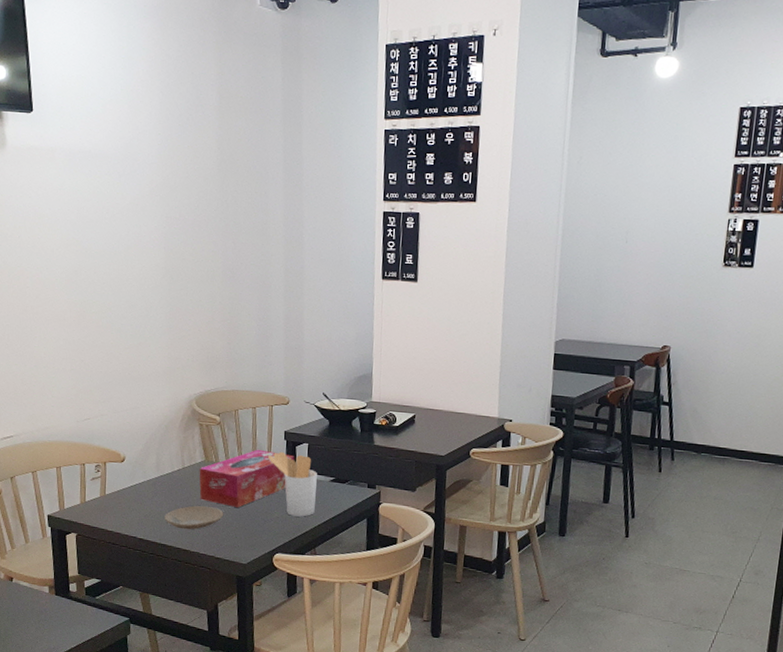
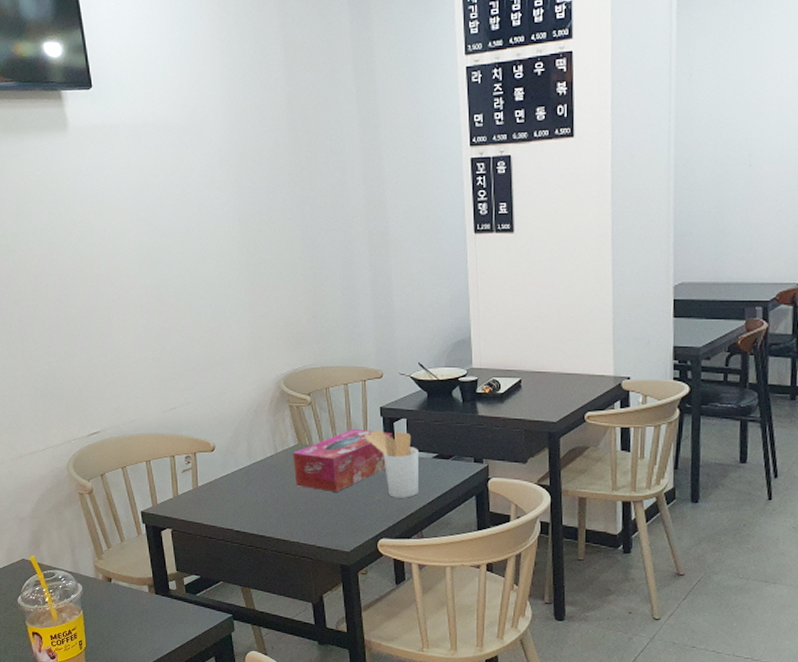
plate: present [164,505,224,530] -> none [260,493,322,519]

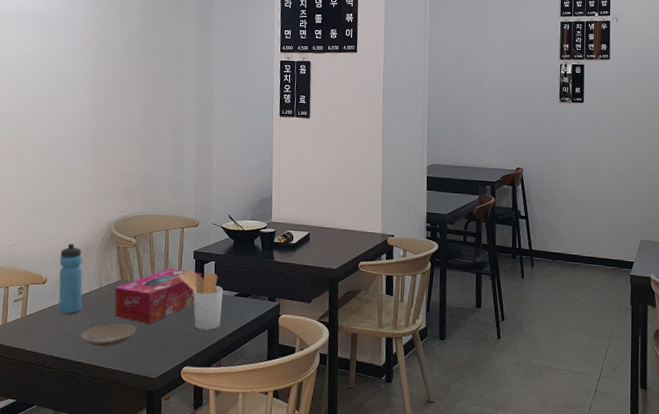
water bottle: none [226,404,257,484] -> present [58,243,83,314]
plate: none [260,493,322,519] -> present [80,323,137,347]

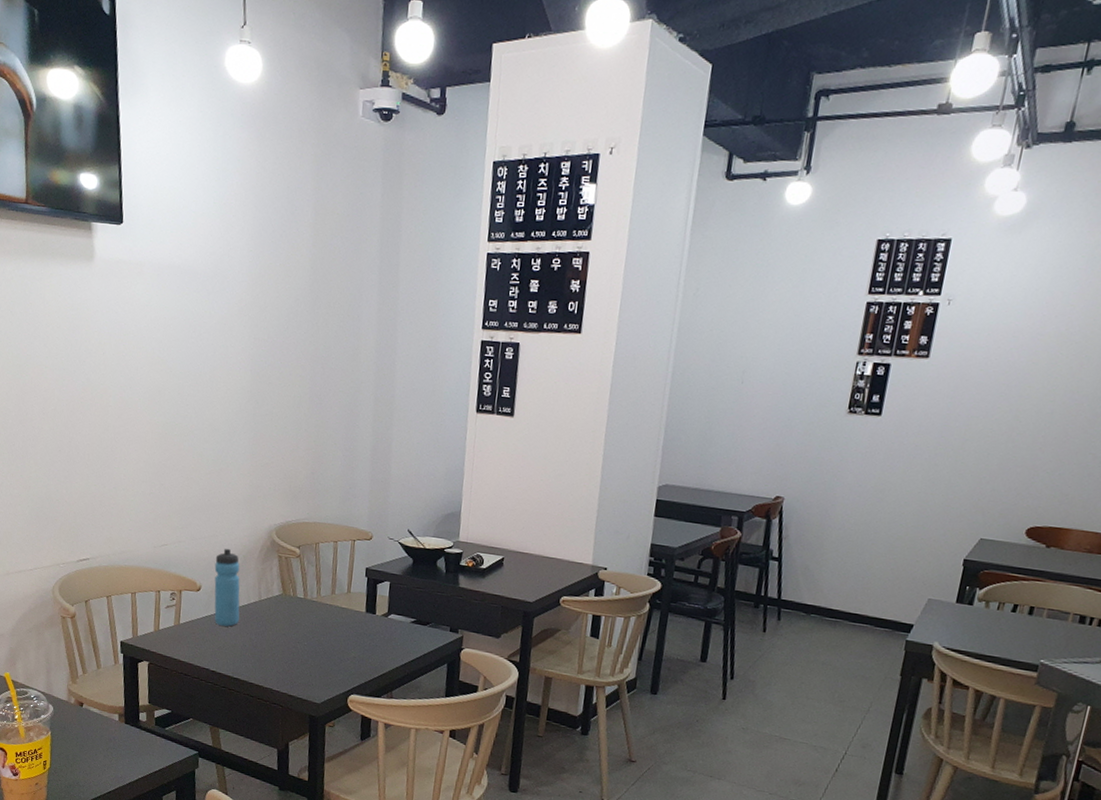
plate: present [80,323,137,347] -> none [238,640,300,665]
tissue box: present [114,268,203,323] -> none [275,585,376,645]
utensil holder: present [179,269,223,330] -> none [348,588,398,658]

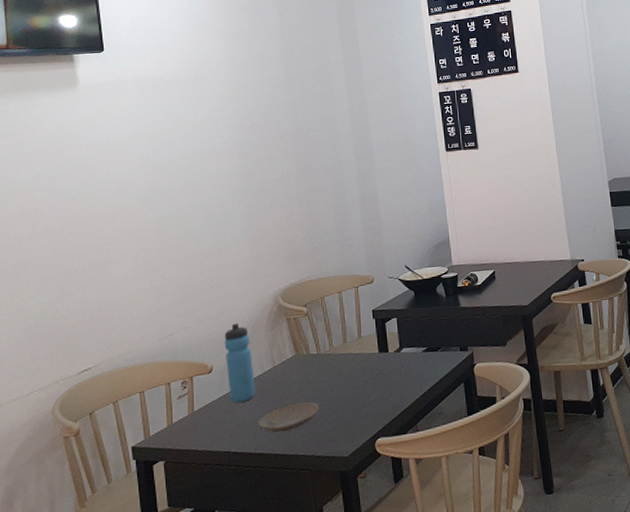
plate: none [238,640,300,665] -> present [258,402,320,433]

